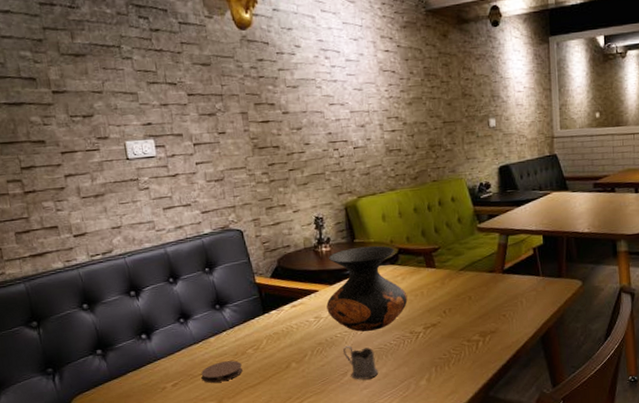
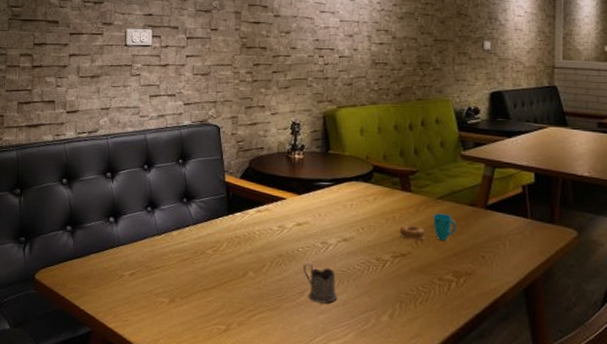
coaster: present [201,360,243,383] -> none [158,258,199,280]
vase: present [326,245,408,332] -> none [292,158,378,251]
cup: none [428,282,480,312] -> present [399,213,457,241]

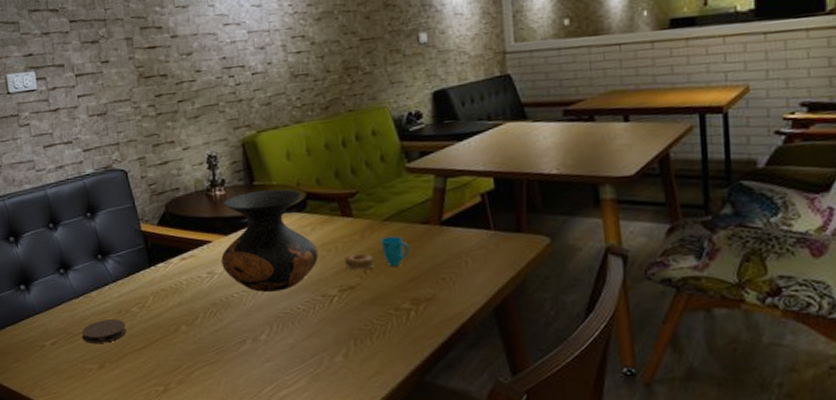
coaster: none [158,258,199,280] -> present [81,319,126,343]
vase: none [292,158,378,251] -> present [221,189,319,292]
tea glass holder: present [304,262,338,304] -> none [241,308,284,351]

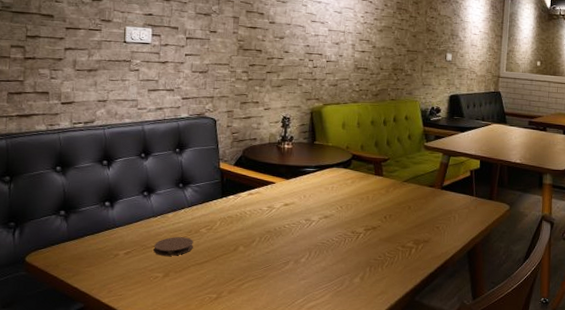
vase: present [221,189,319,292] -> none [280,148,354,226]
cup: present [344,236,410,271] -> none [371,193,419,216]

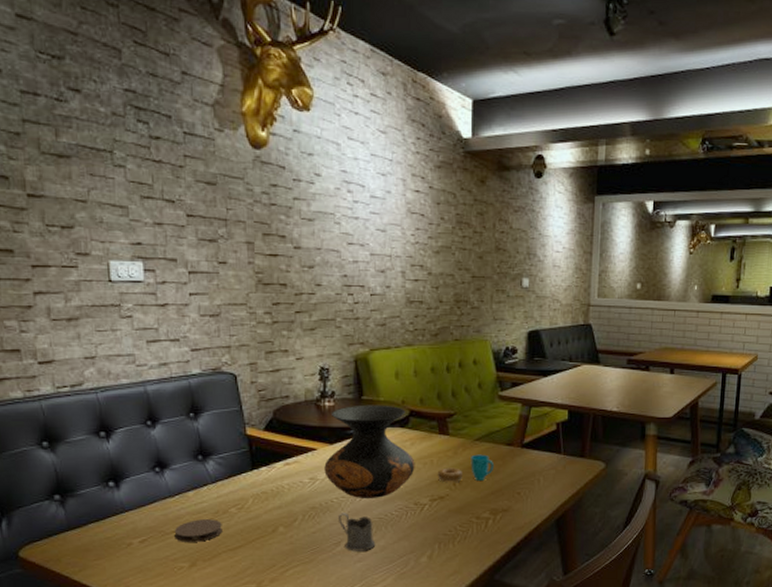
vase: none [280,148,354,226] -> present [324,404,415,498]
tea glass holder: none [289,237,318,271] -> present [339,513,376,551]
cup: none [371,193,419,216] -> present [437,454,495,483]

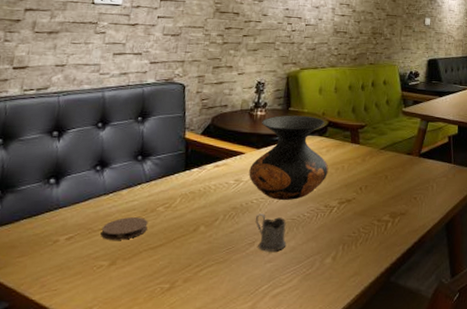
cup: present [437,454,495,483] -> none [346,162,396,188]

